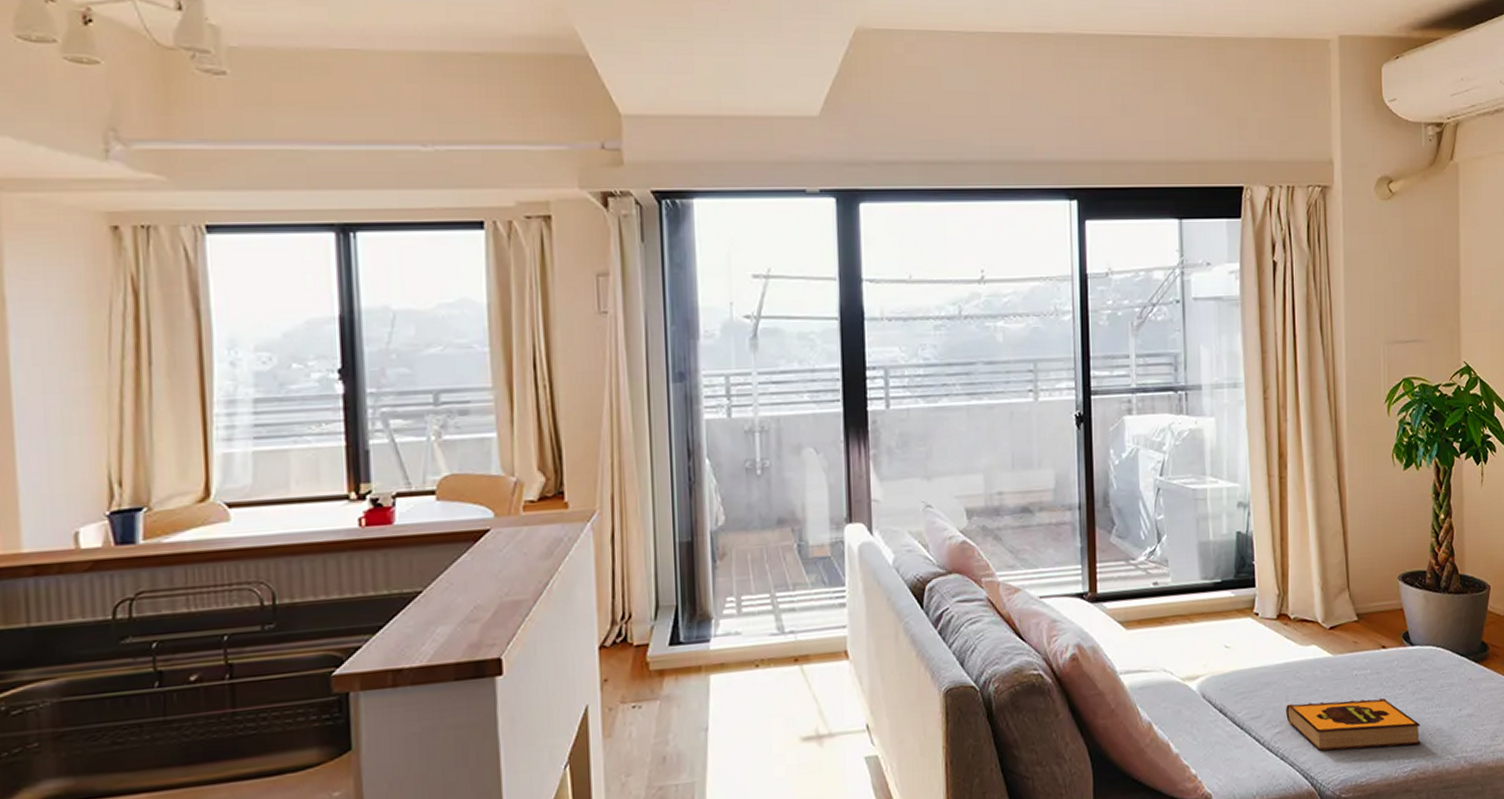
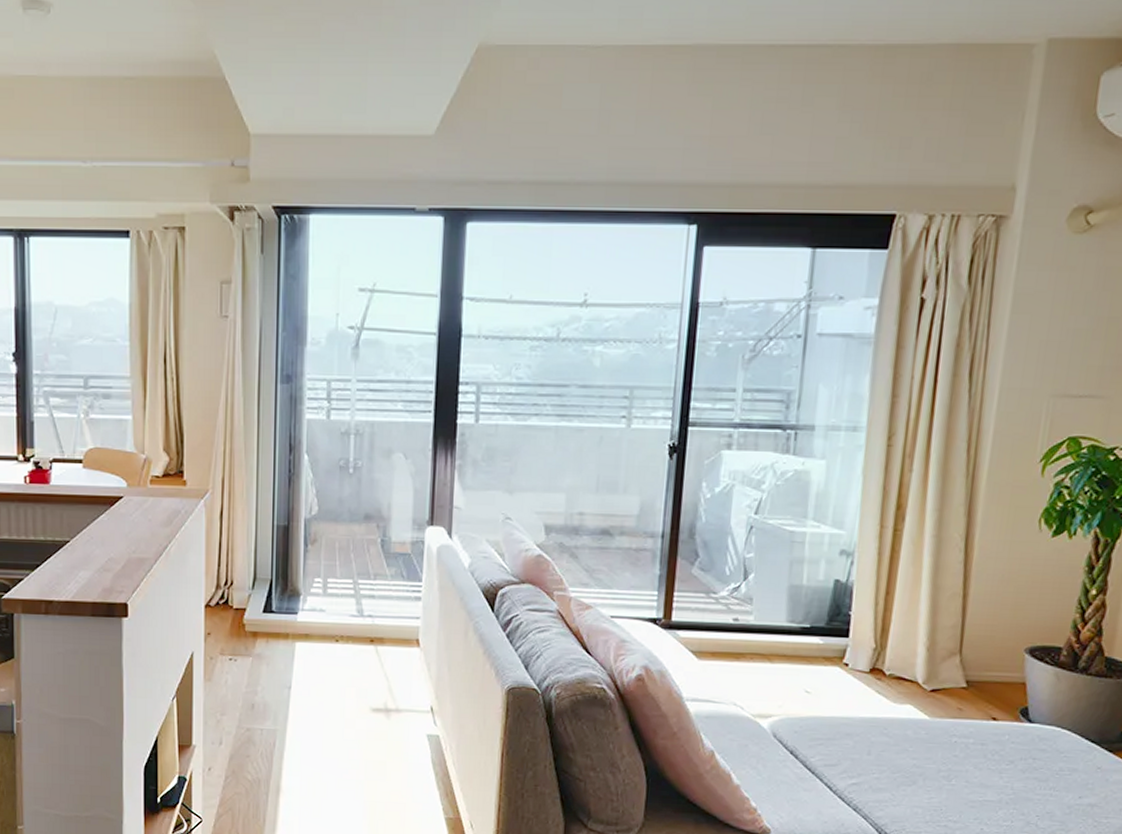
hardback book: present [1286,697,1421,751] -> none [865,758,1027,824]

